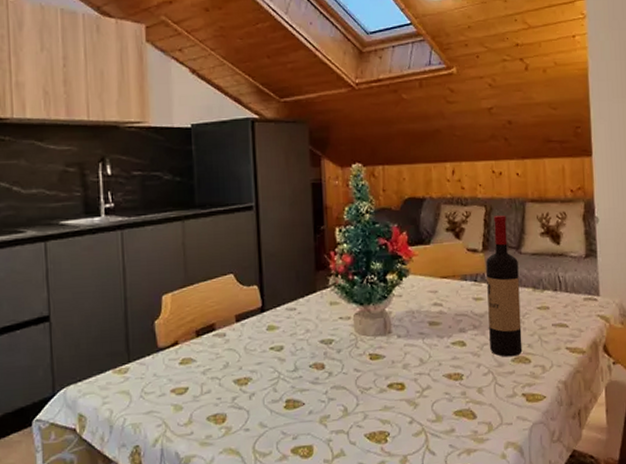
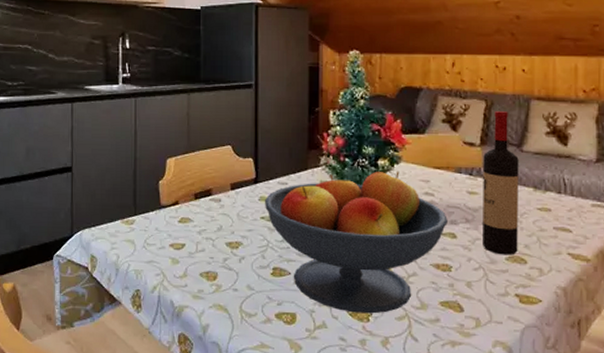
fruit bowl: none [272,284,457,436] -> present [264,171,448,314]

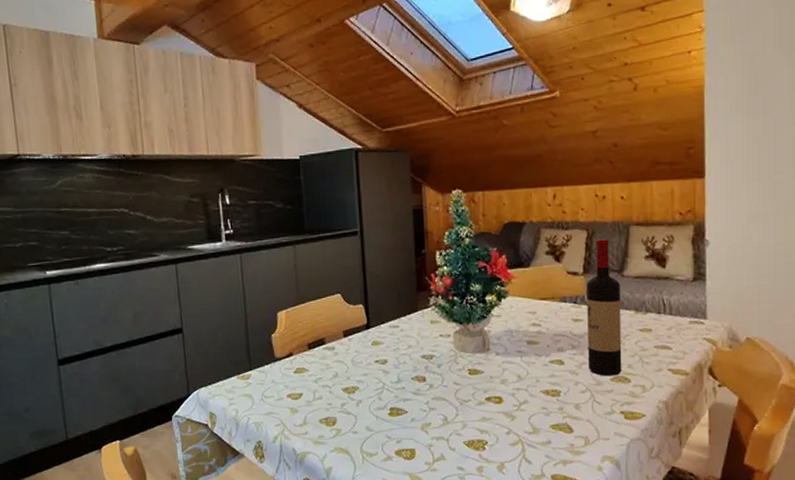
fruit bowl: present [264,171,448,314] -> none [377,305,555,443]

